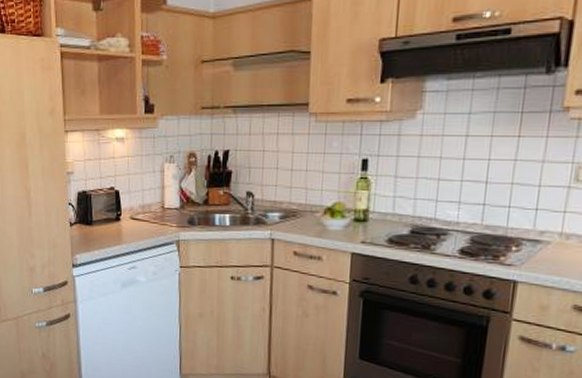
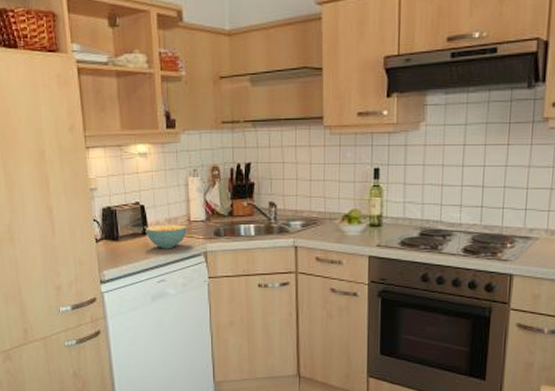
cereal bowl: none [119,210,161,236] -> present [145,224,187,249]

